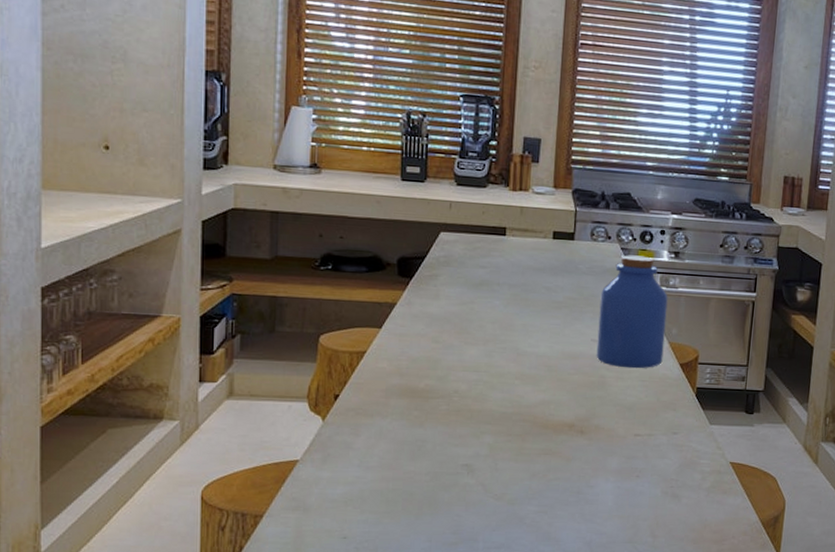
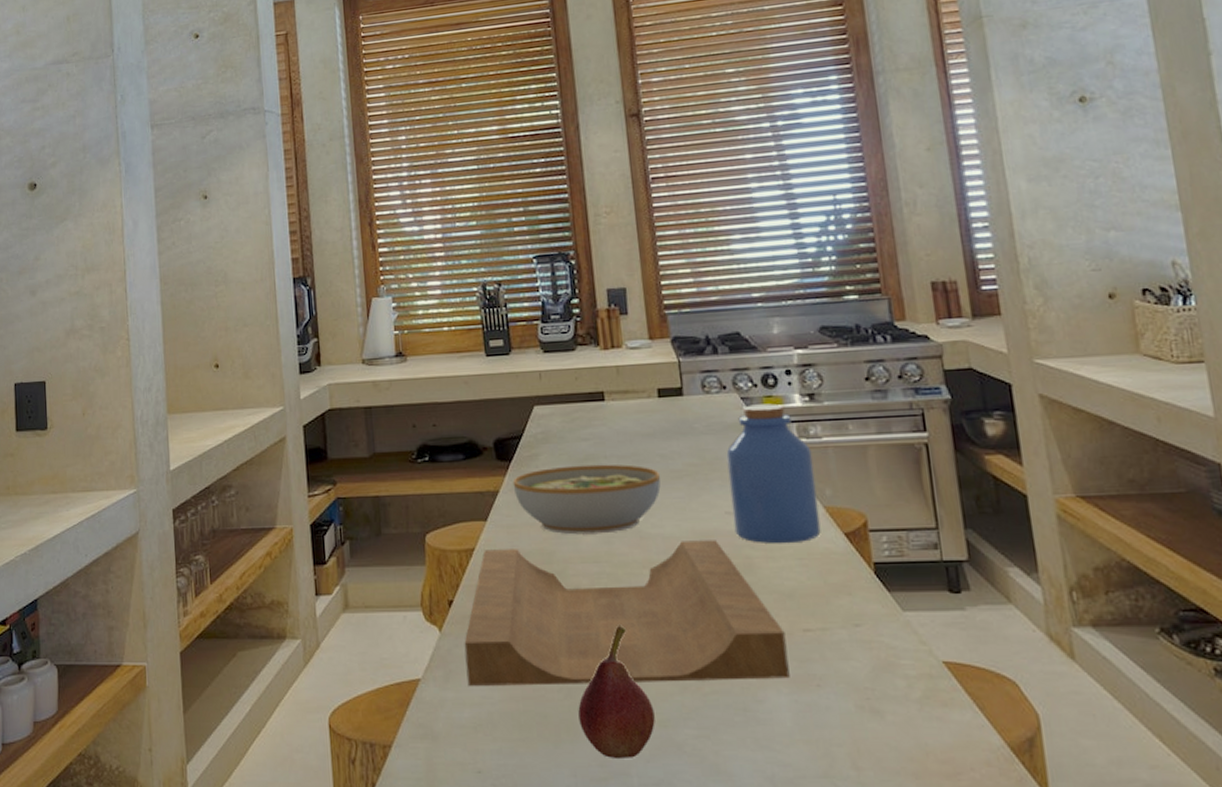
cutting board: none [343,353,620,471] -> present [464,540,790,686]
bowl: none [410,288,543,349] -> present [512,464,661,535]
fruit: none [440,423,506,529] -> present [578,625,655,760]

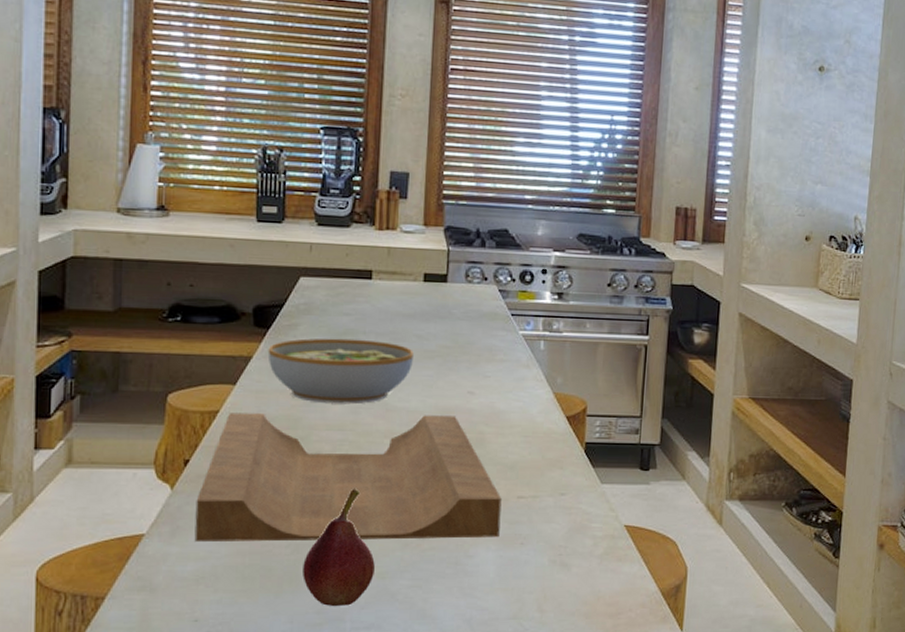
jar: present [726,403,821,544] -> none [473,297,552,423]

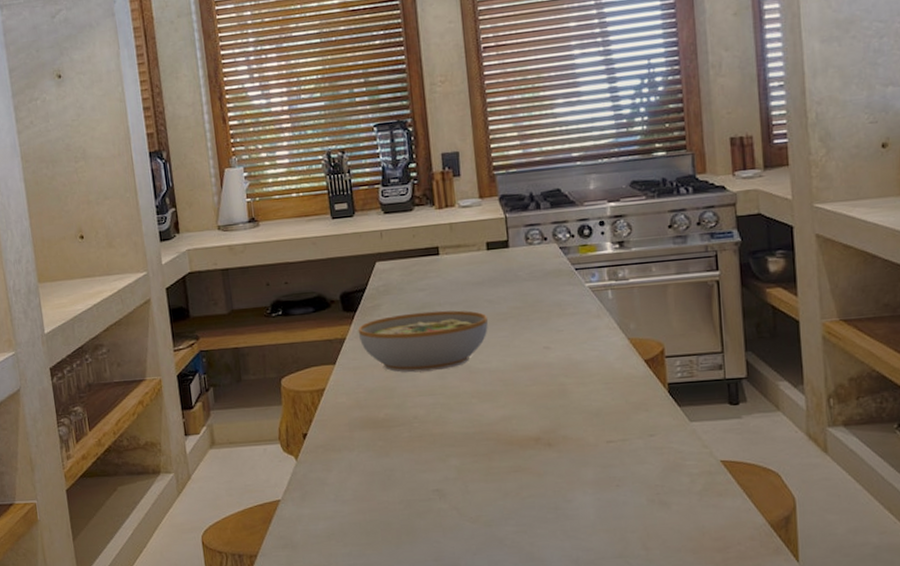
cutting board: present [194,413,502,542] -> none [317,371,594,503]
fruit: present [303,488,375,607] -> none [416,446,481,554]

